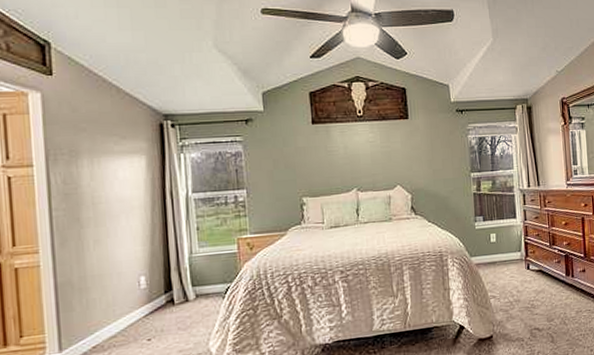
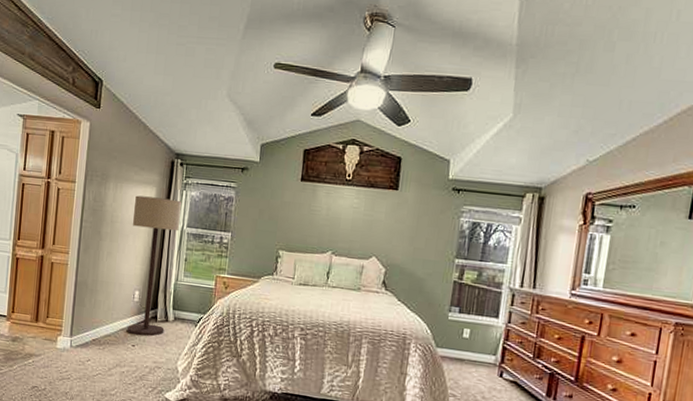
floor lamp: none [120,165,186,328] -> present [127,195,182,337]

